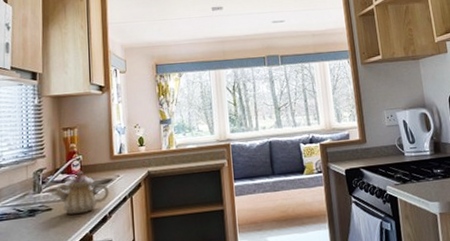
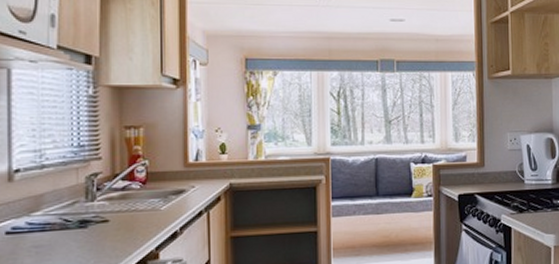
teapot: present [54,171,109,215] -> none [112,178,181,228]

